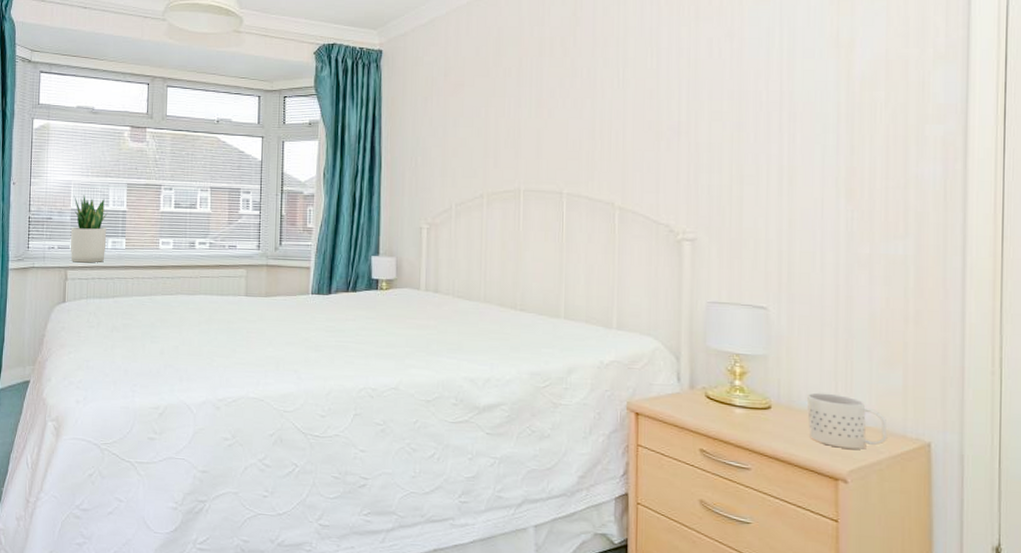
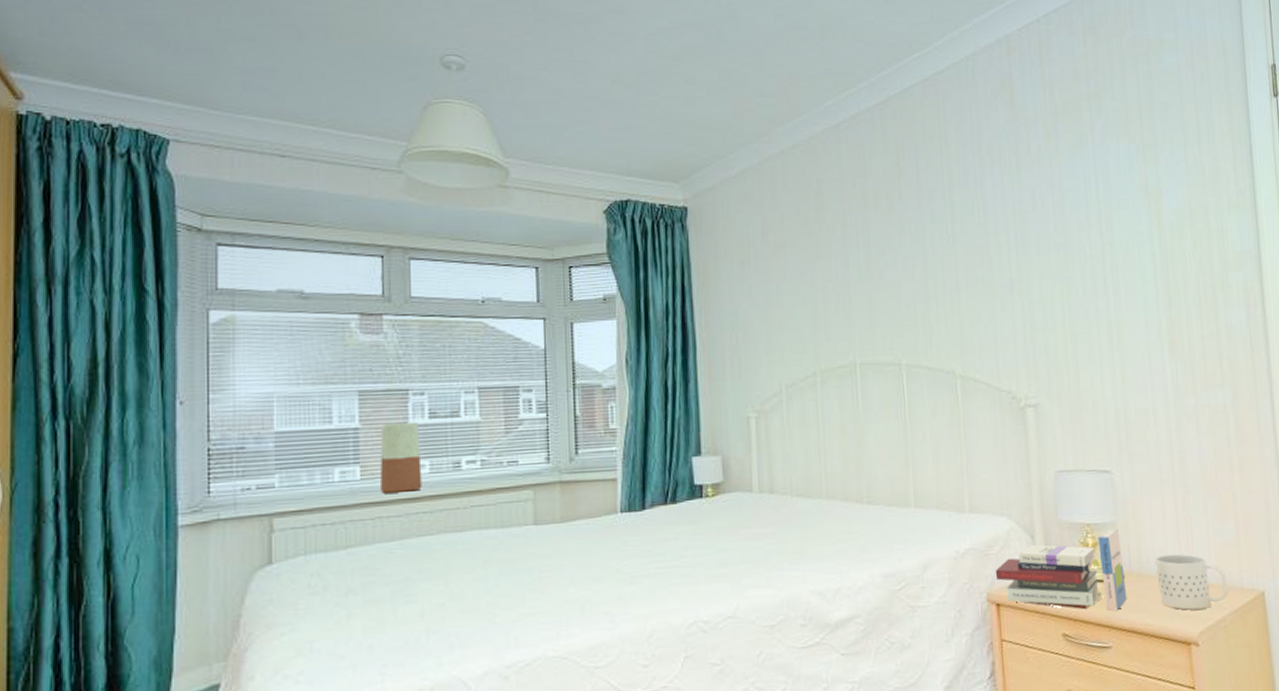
planter: present [70,194,108,263] -> none [275,411,331,506]
vase: none [138,210,168,262] -> present [379,423,422,494]
books: none [637,365,745,431] -> present [995,544,1102,610]
book: none [746,361,773,438] -> present [1098,529,1127,612]

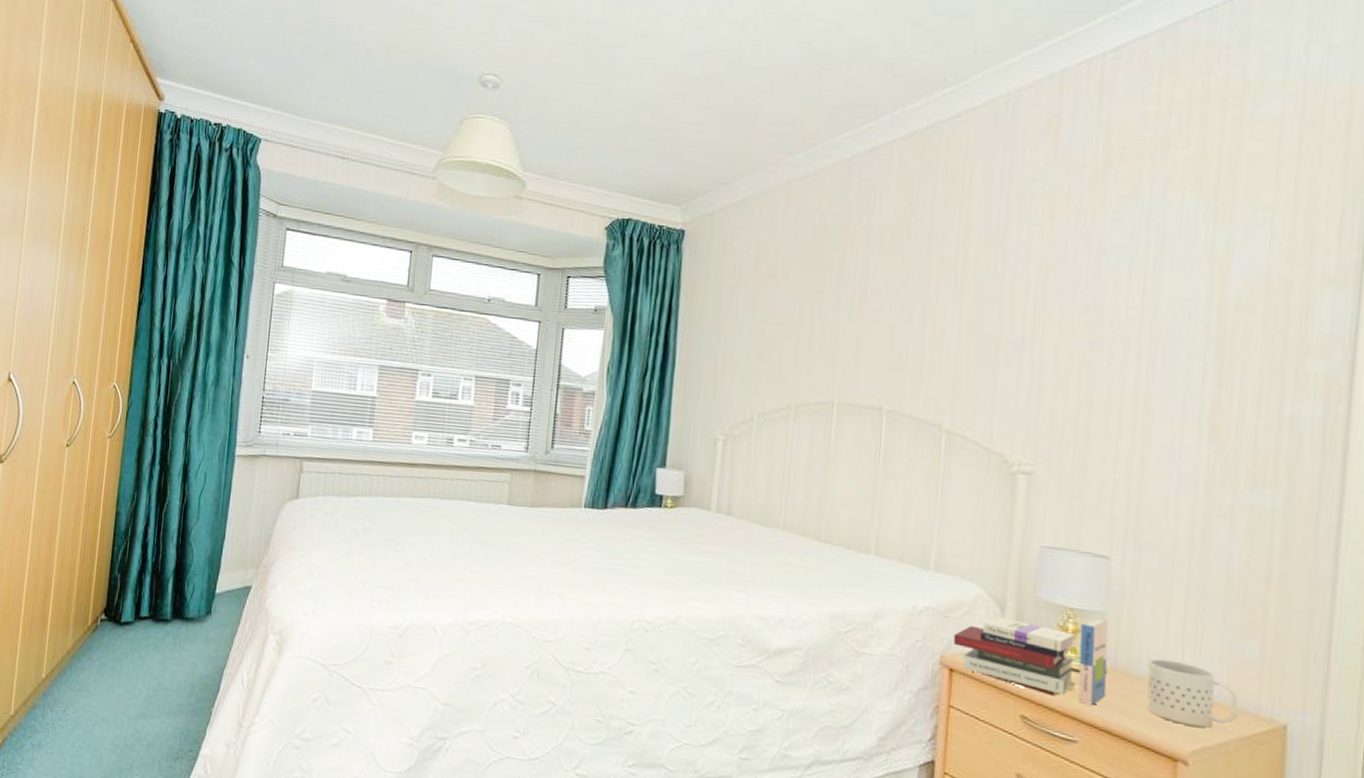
vase: present [379,423,422,494] -> none [386,397,424,458]

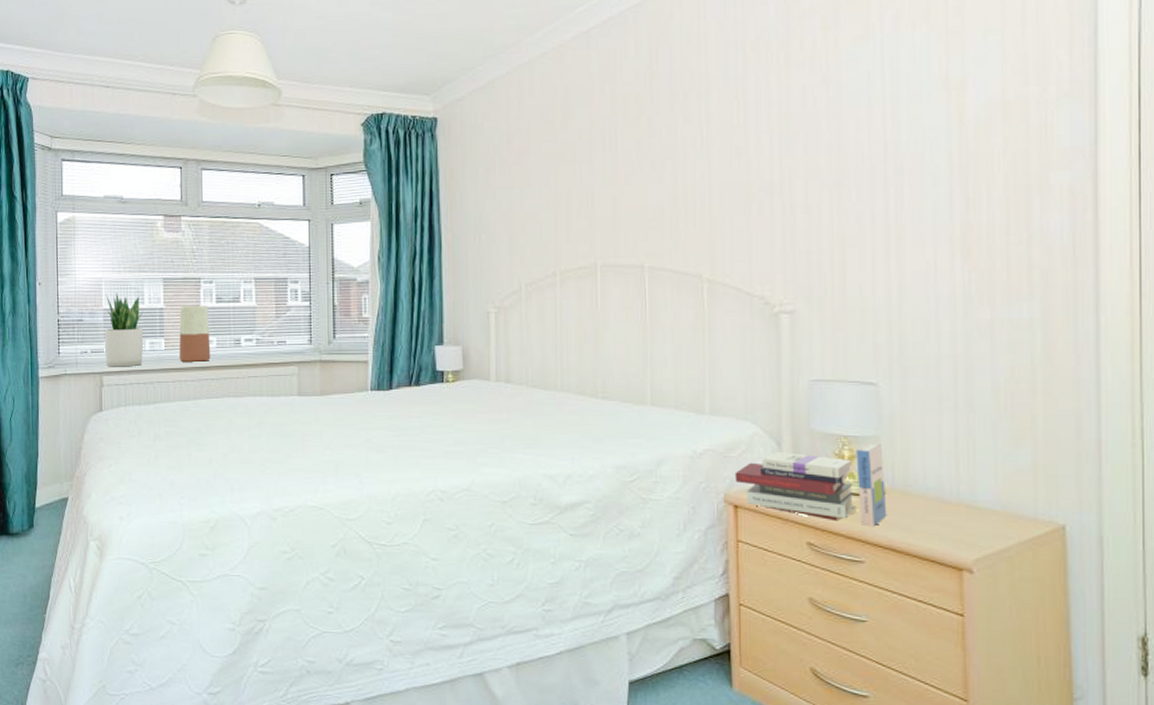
planter: none [308,374,354,455] -> present [104,293,143,367]
vase: none [386,397,424,458] -> present [179,306,211,363]
mug: present [1147,658,1238,728] -> none [926,475,1017,535]

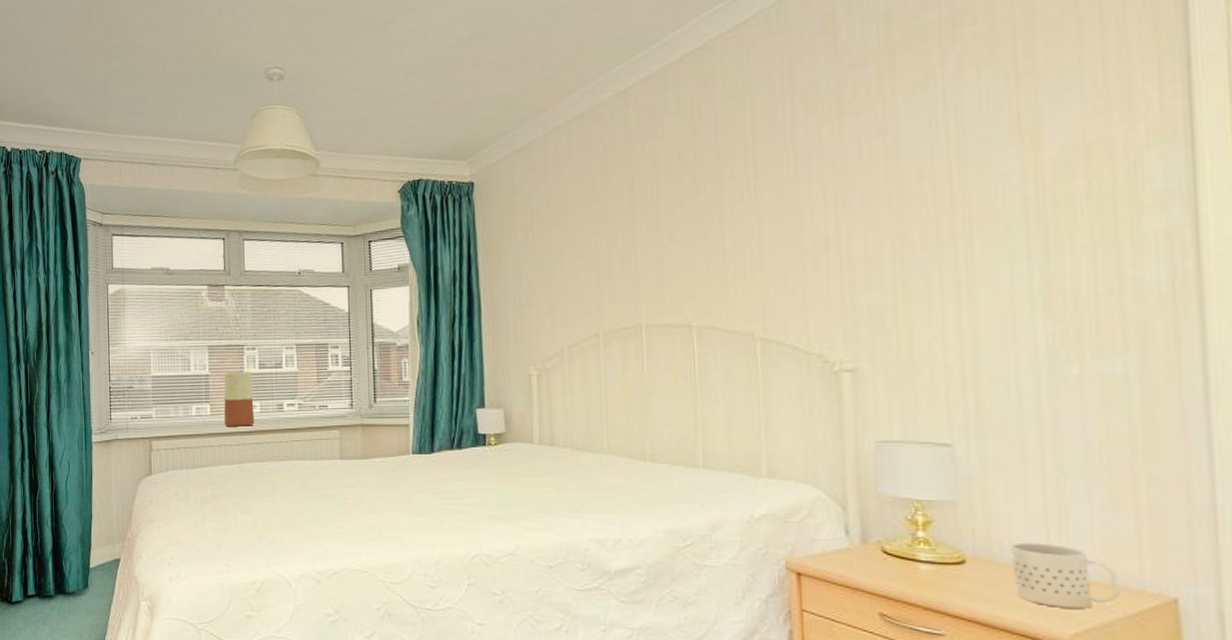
planter: present [104,293,143,367] -> none [152,360,190,432]
books: present [734,451,857,522] -> none [796,516,934,592]
book: present [856,443,887,527] -> none [931,508,969,598]
mug: none [926,475,1017,535] -> present [1011,542,1120,609]

